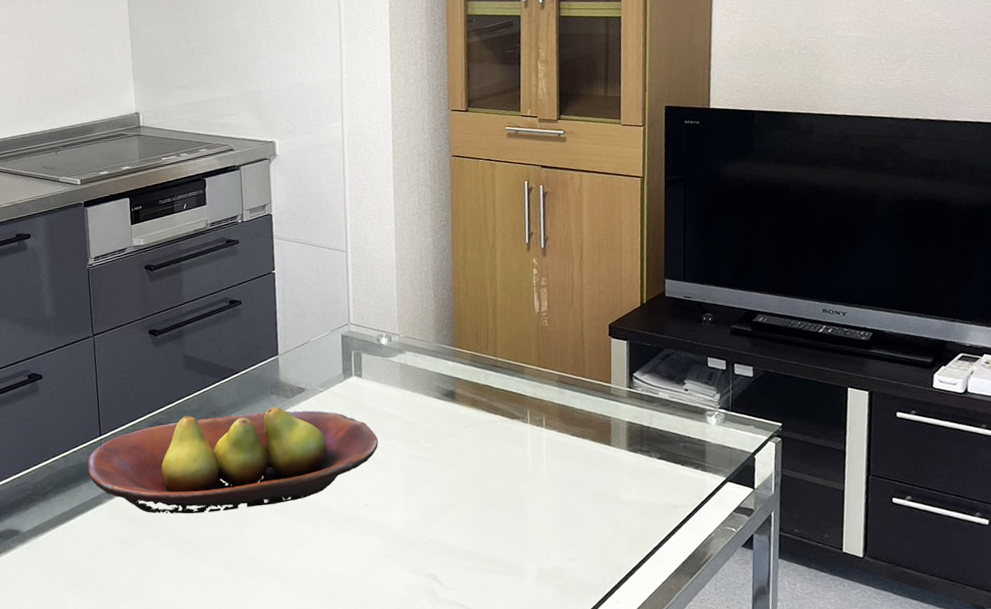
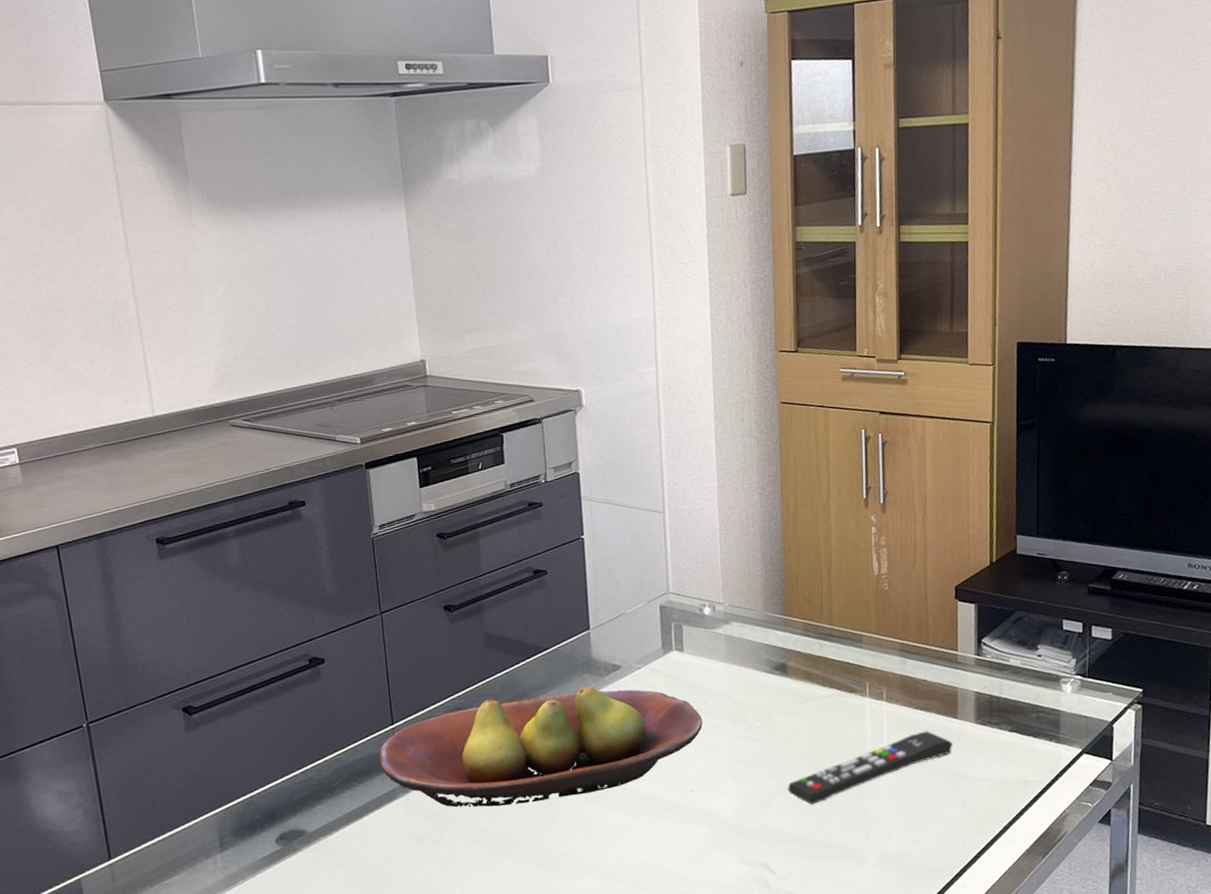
remote control: none [454,456,607,522] -> present [787,731,953,805]

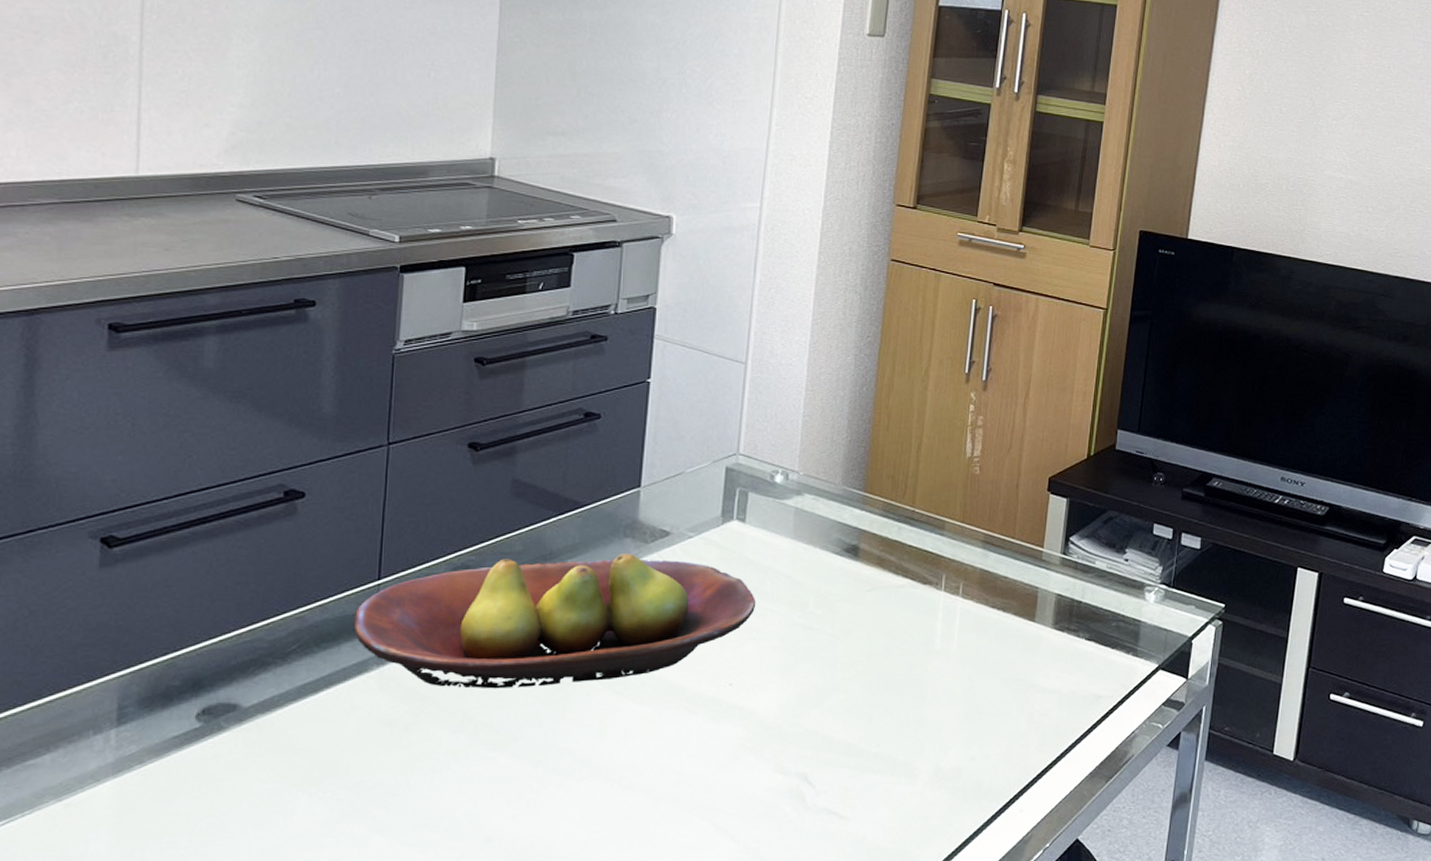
remote control: present [787,731,953,805] -> none [841,633,1027,709]

